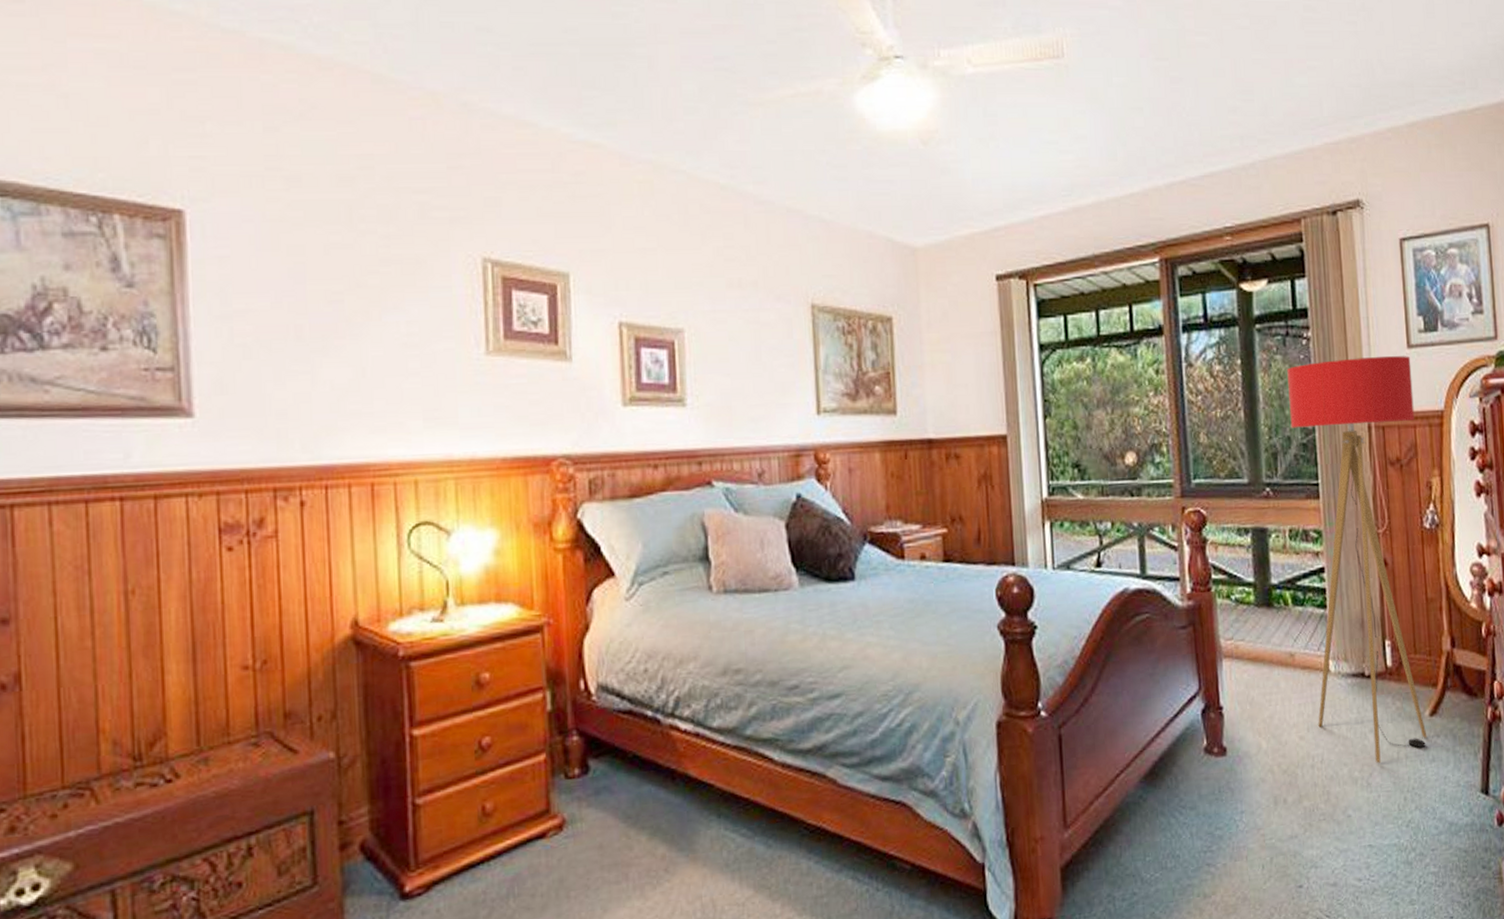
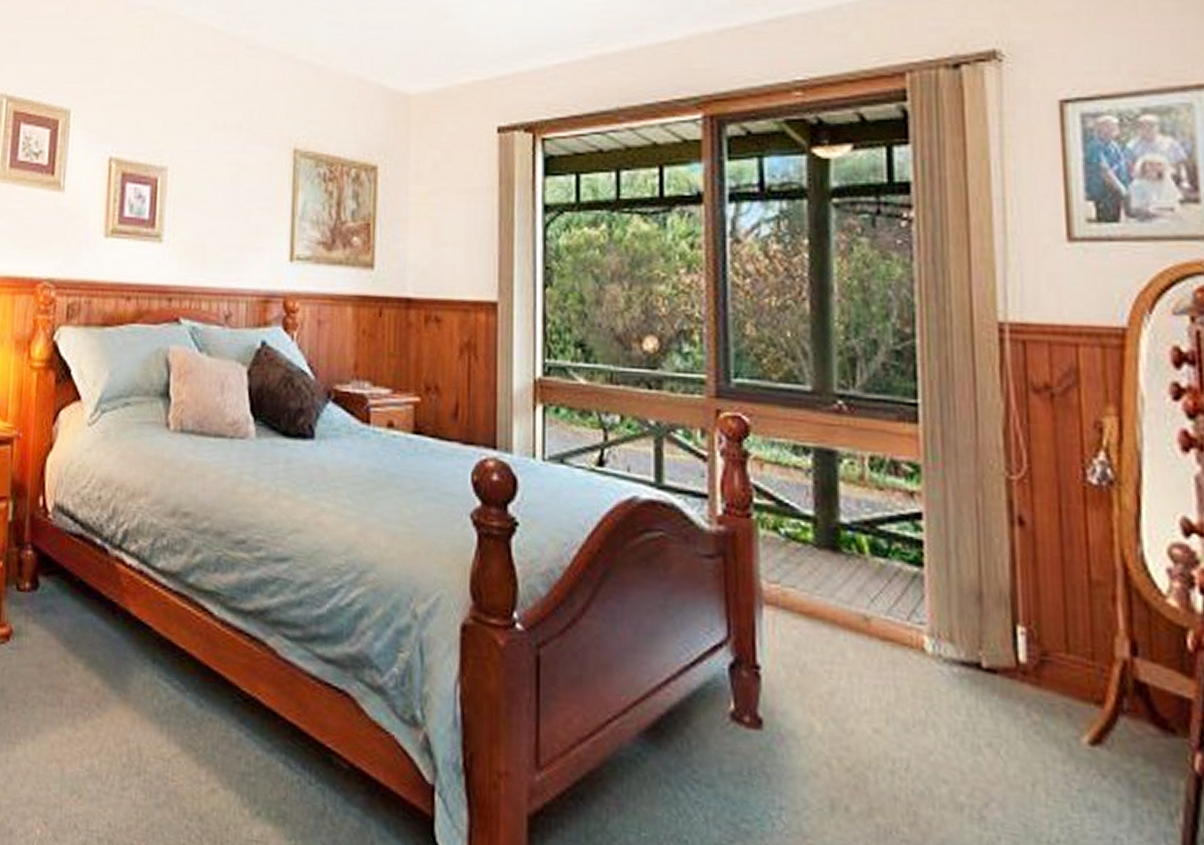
floor lamp: present [1287,355,1427,764] -> none [876,248,1085,794]

